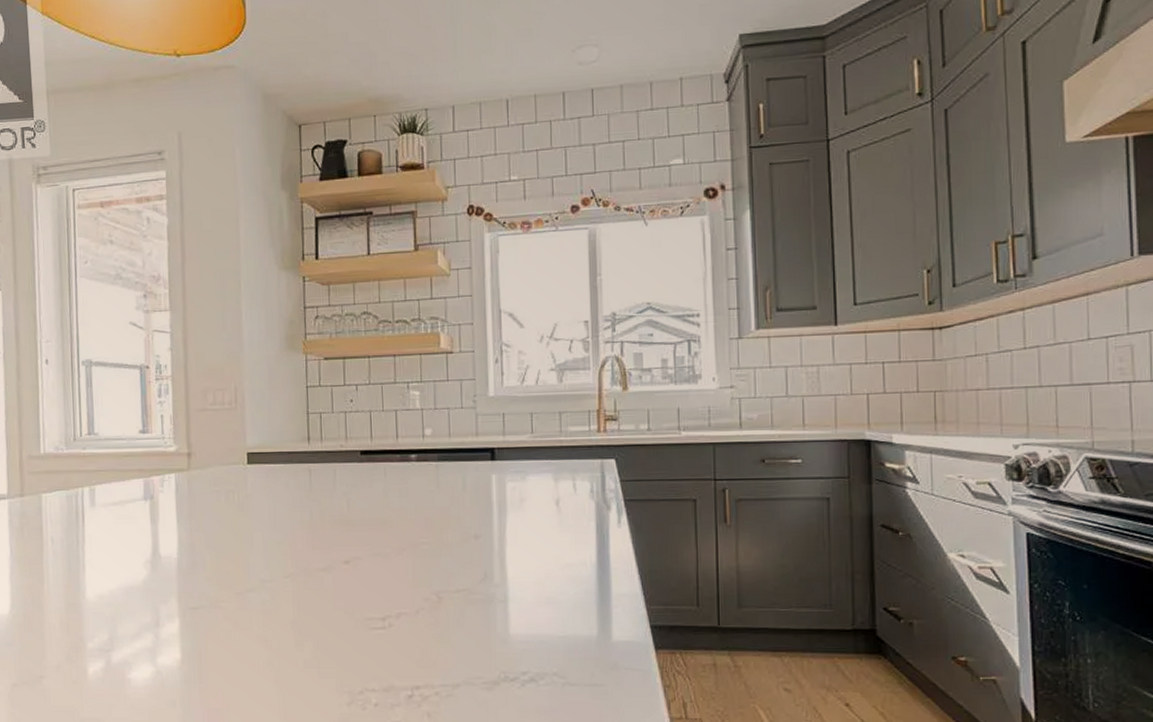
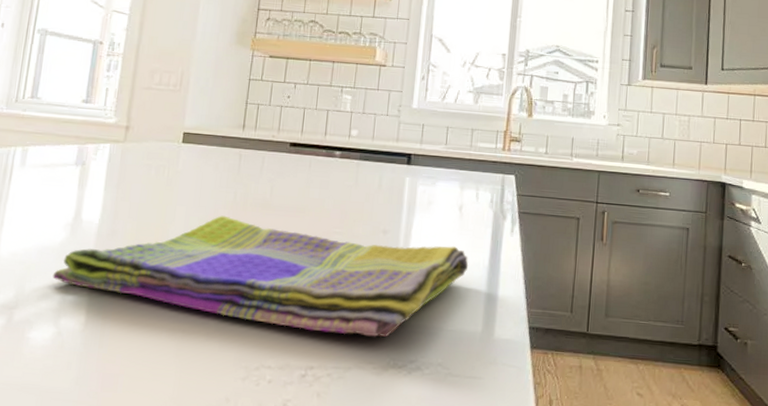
dish towel: none [141,536,574,650] -> present [52,215,469,337]

